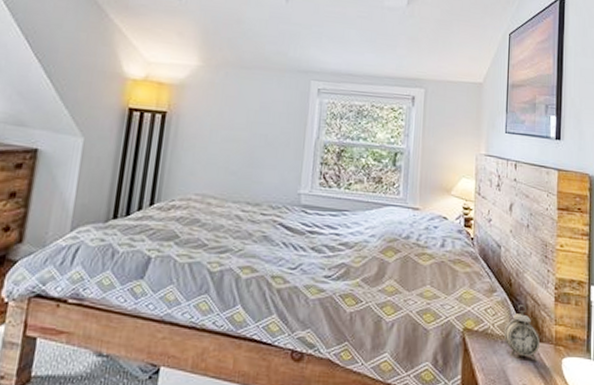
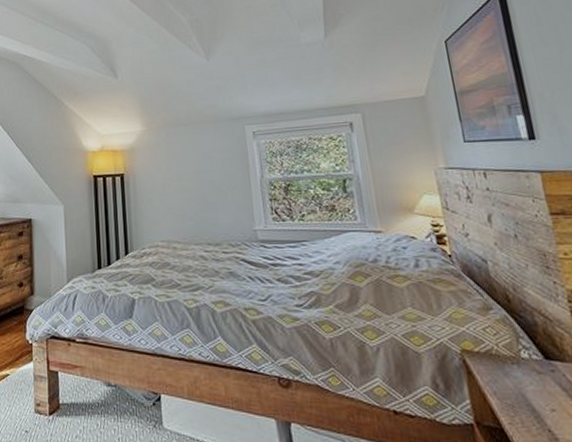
alarm clock: present [503,305,540,362] -> none [511,322,565,385]

